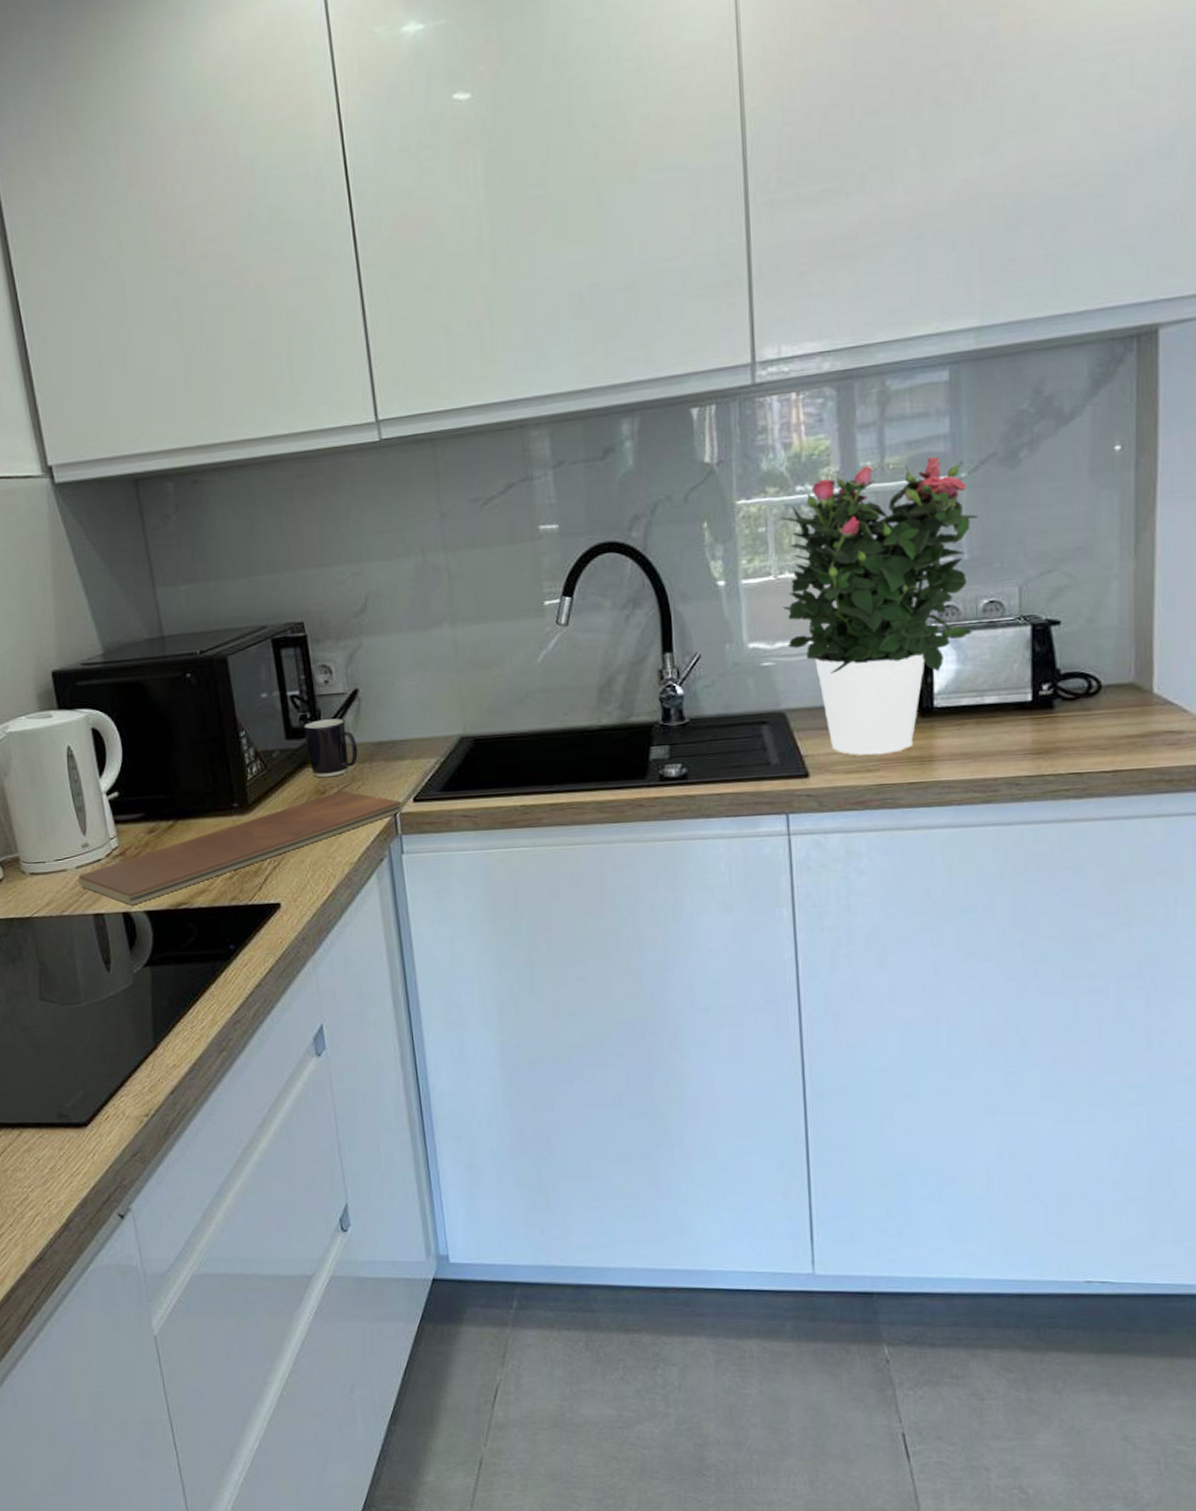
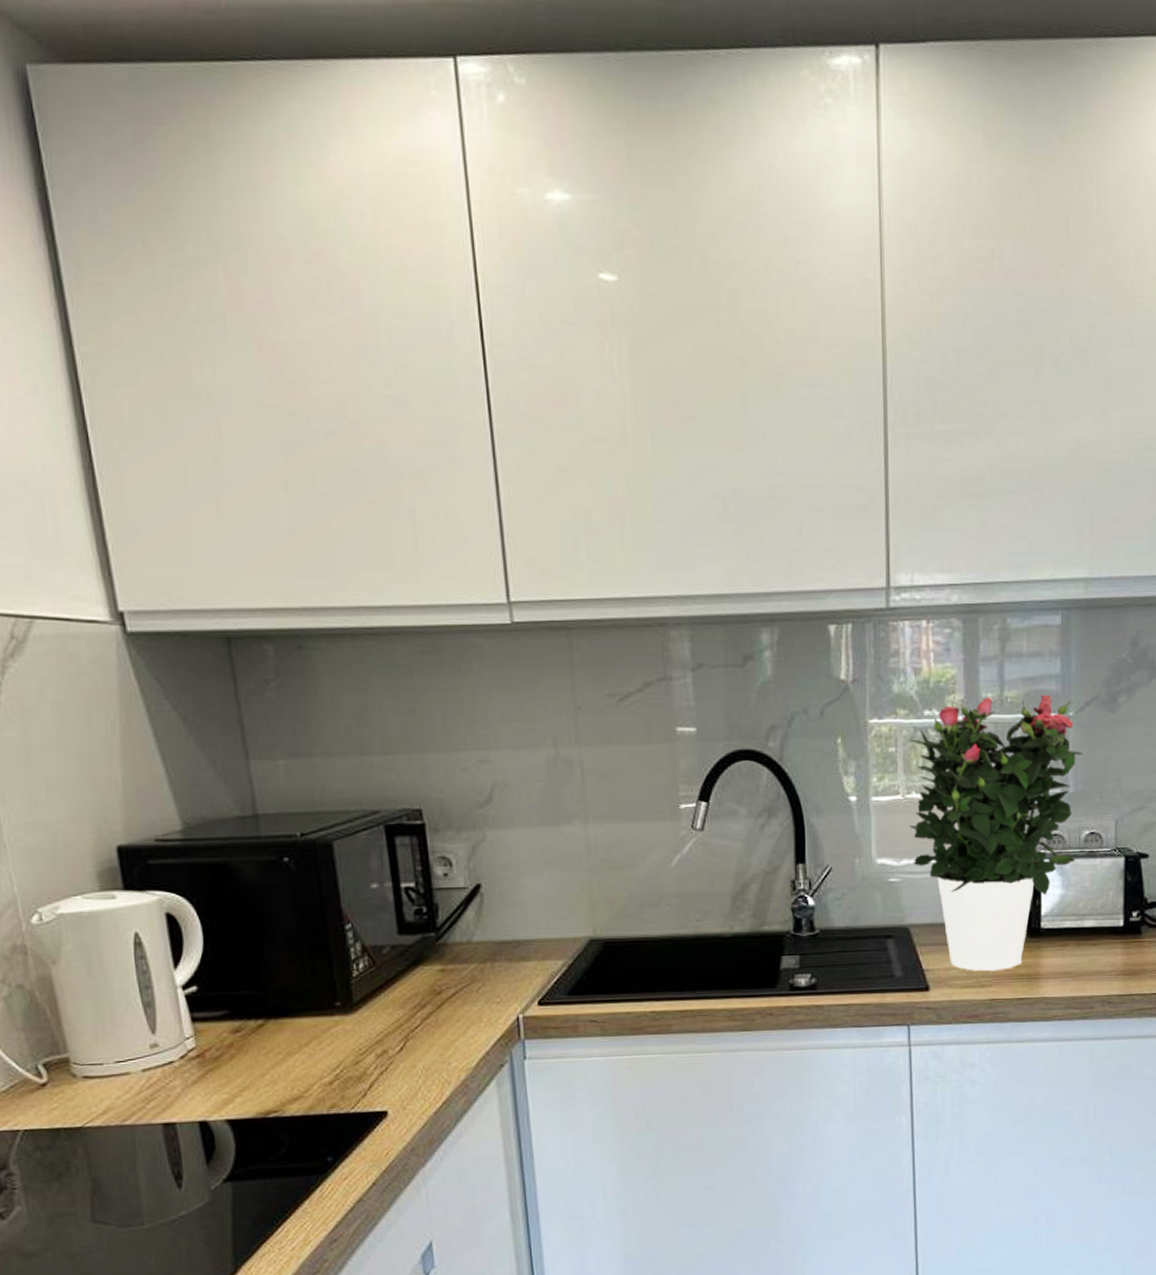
chopping board: present [77,791,403,906] -> none [143,992,527,1114]
mug: present [303,718,358,778] -> none [418,914,479,977]

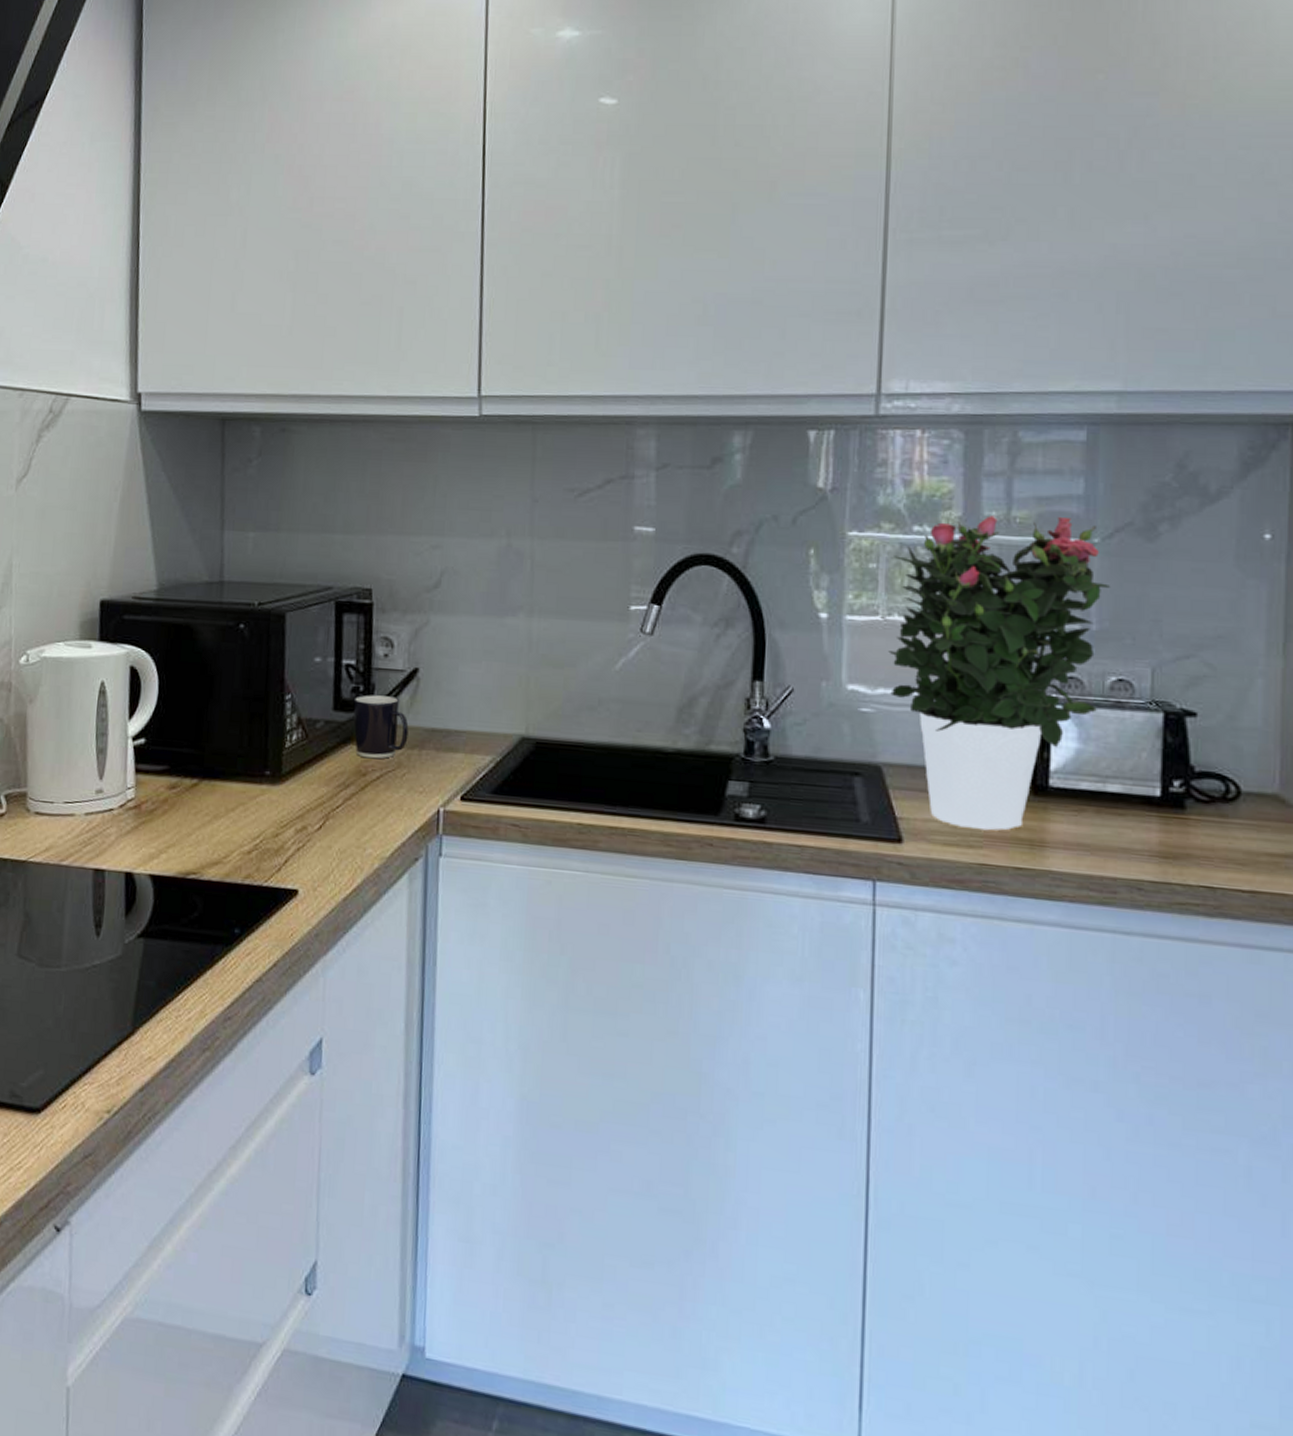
mug: none [418,914,479,977] -> present [353,694,409,760]

